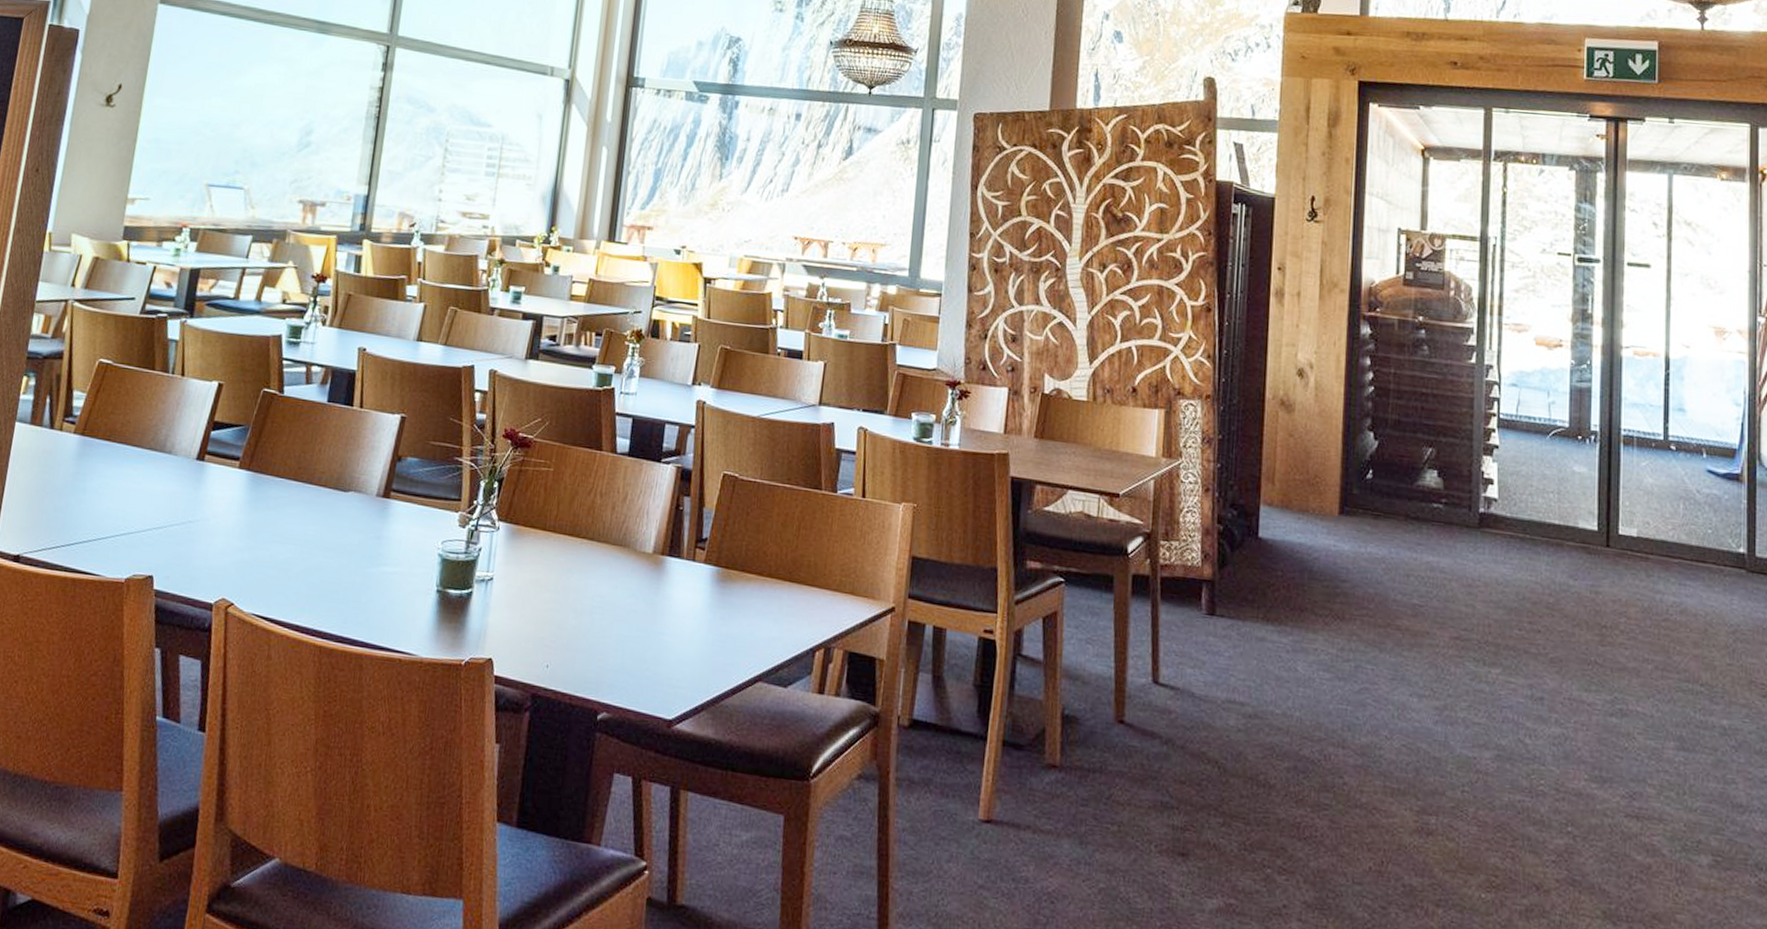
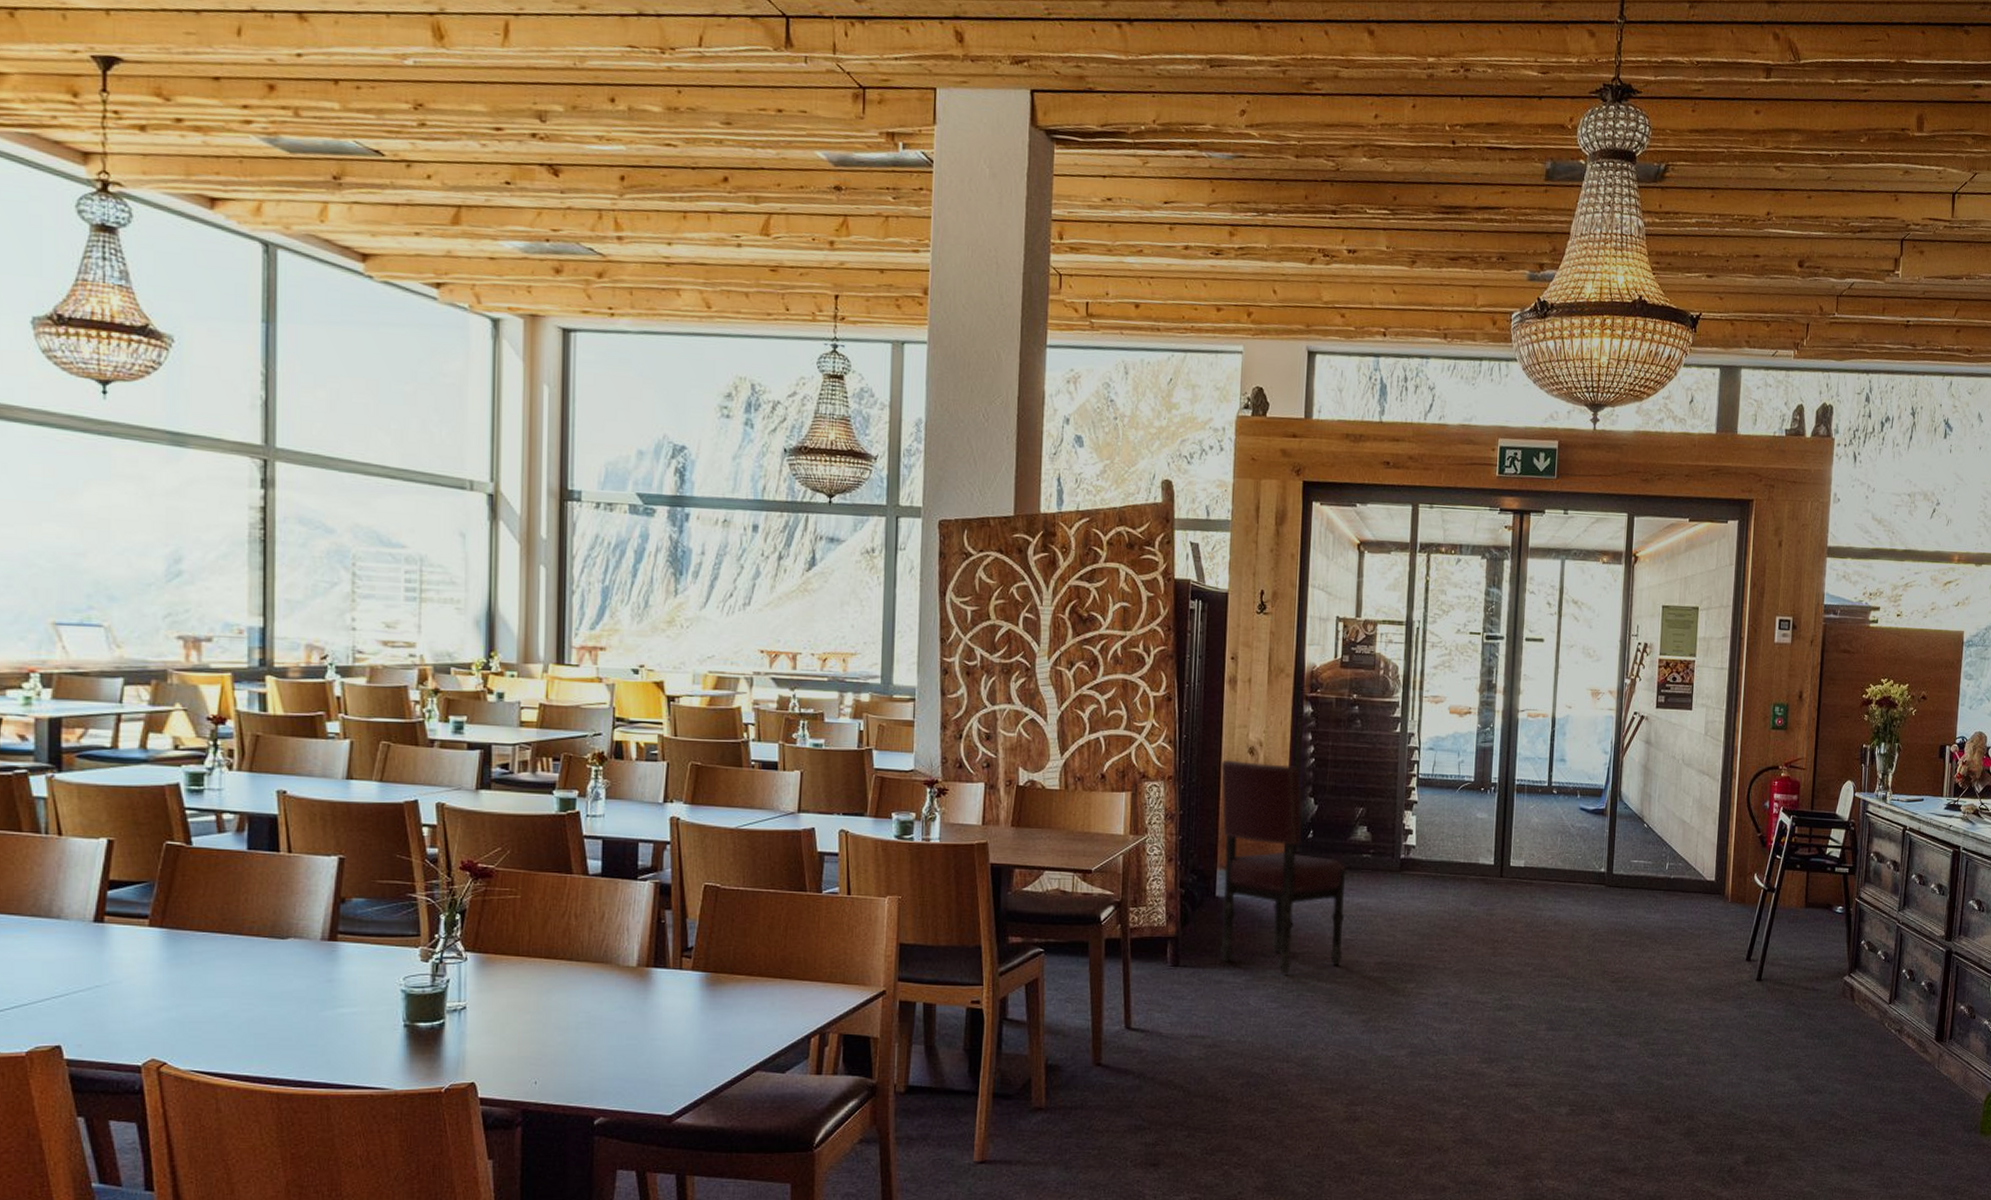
dining chair: none [1263,381,1413,640] -> present [1220,759,1346,975]

